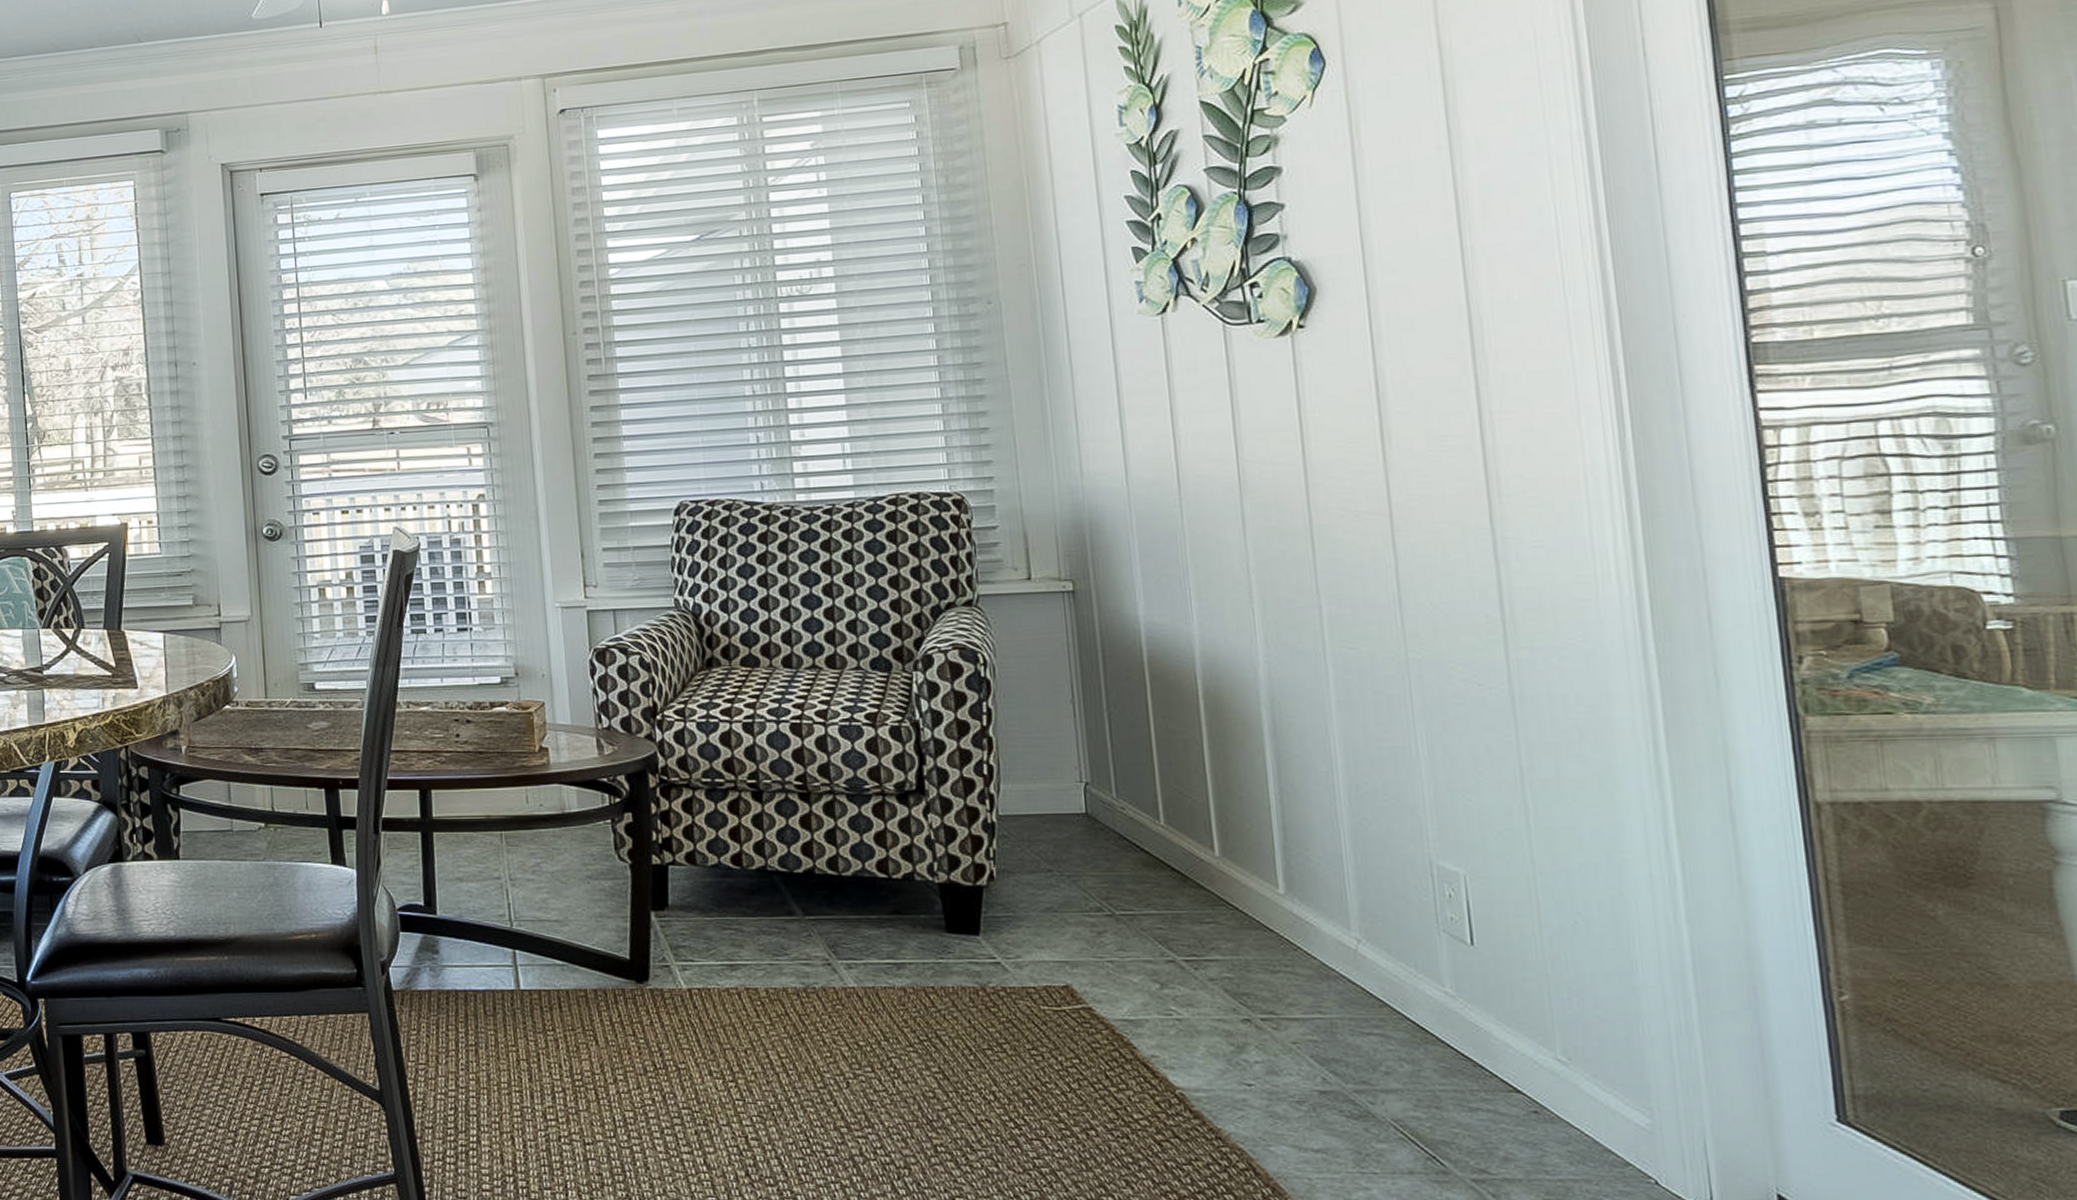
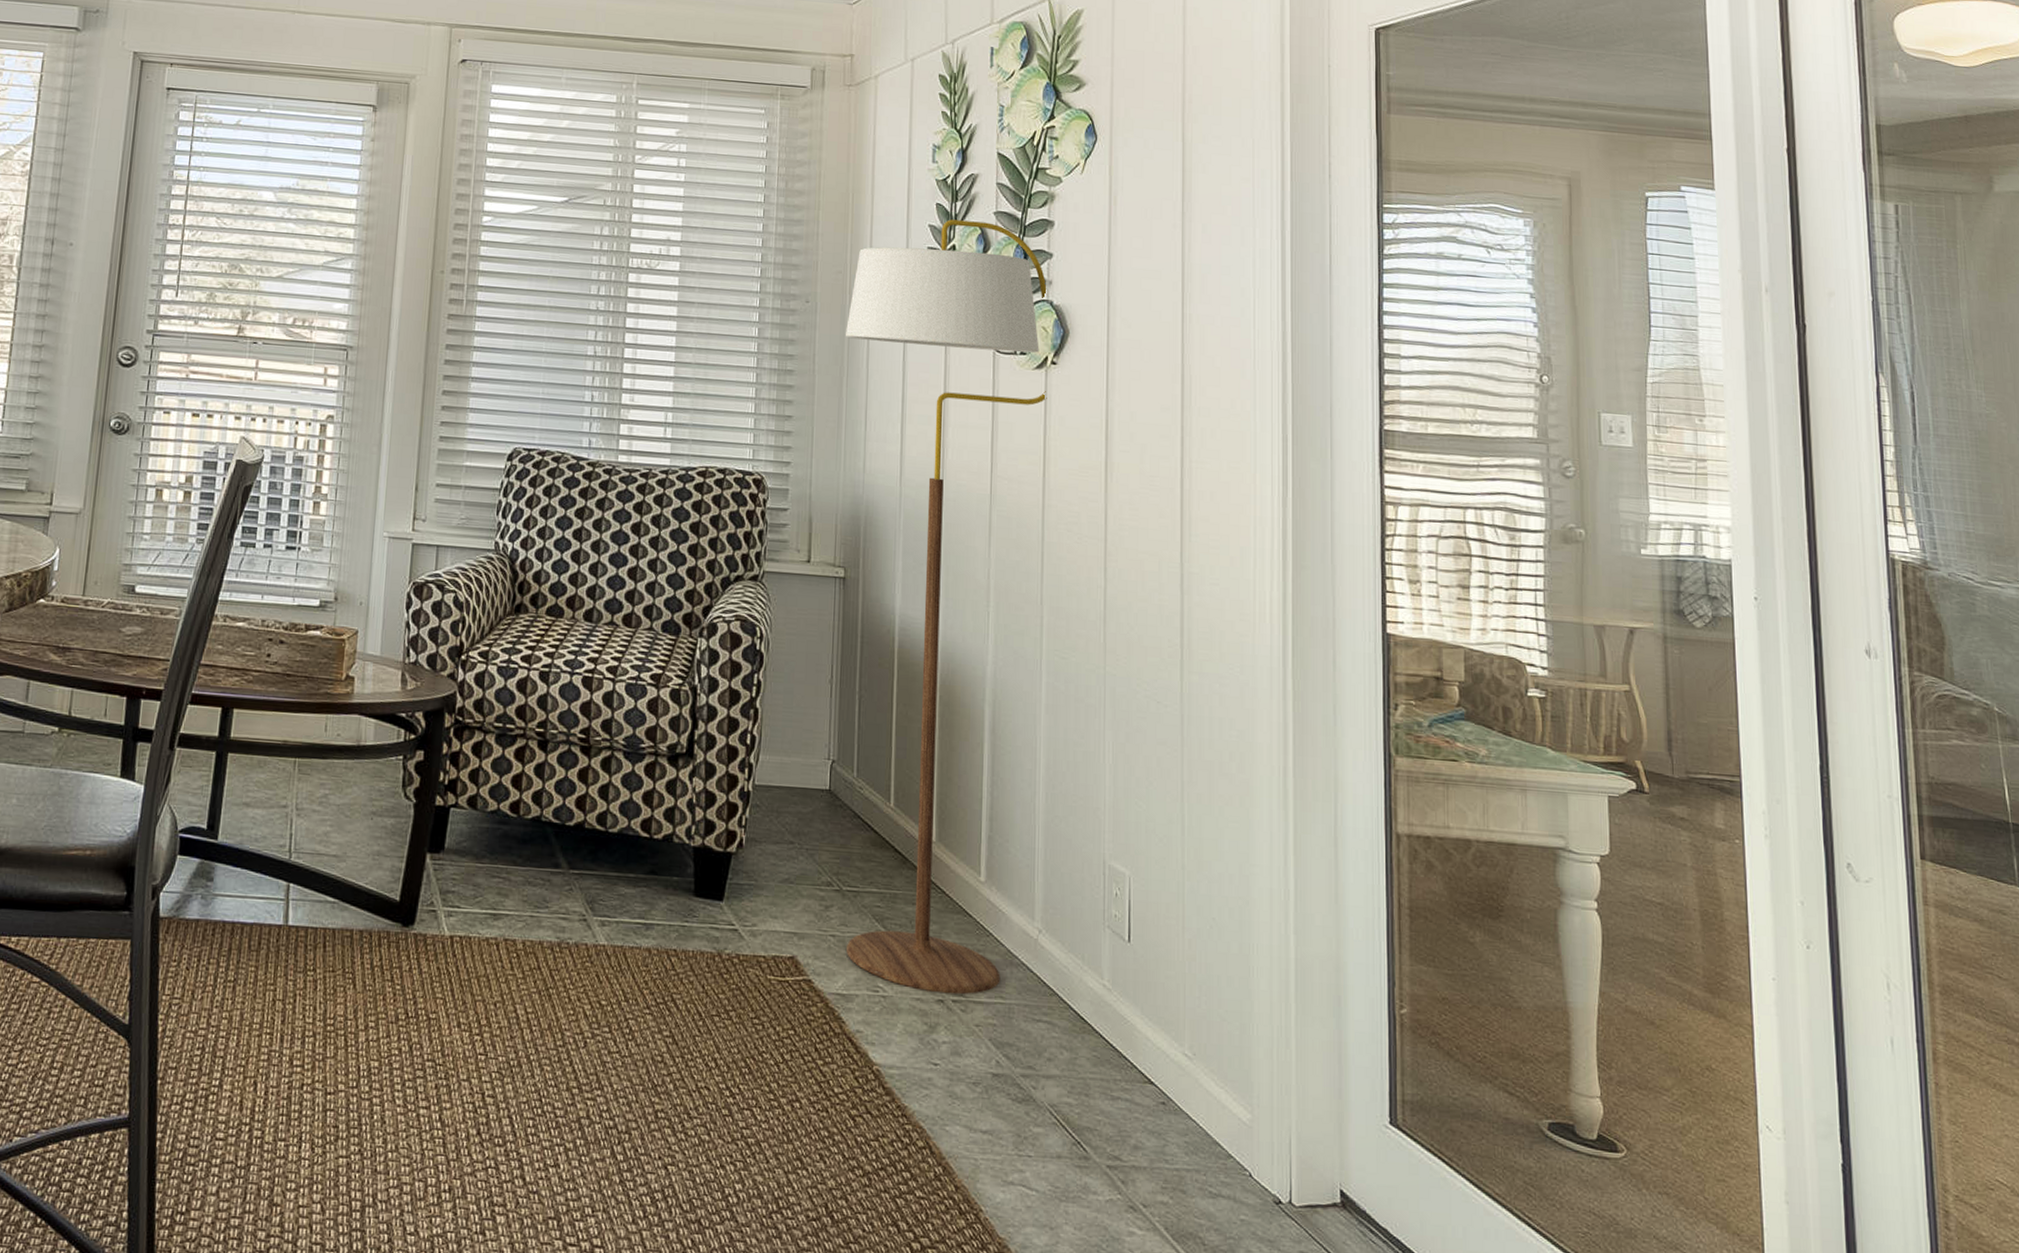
floor lamp: none [1038,181,1317,1013] -> present [845,219,1048,995]

